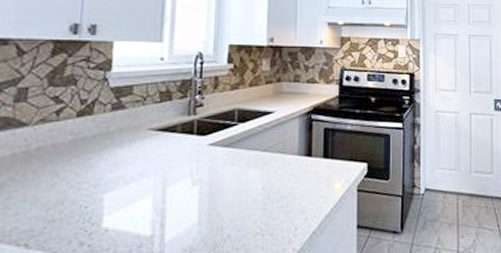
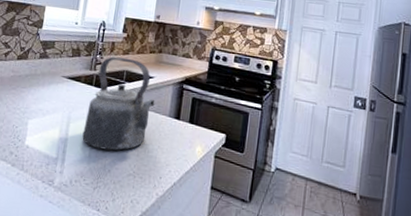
kettle: none [186,94,279,212] -> present [82,56,155,151]

